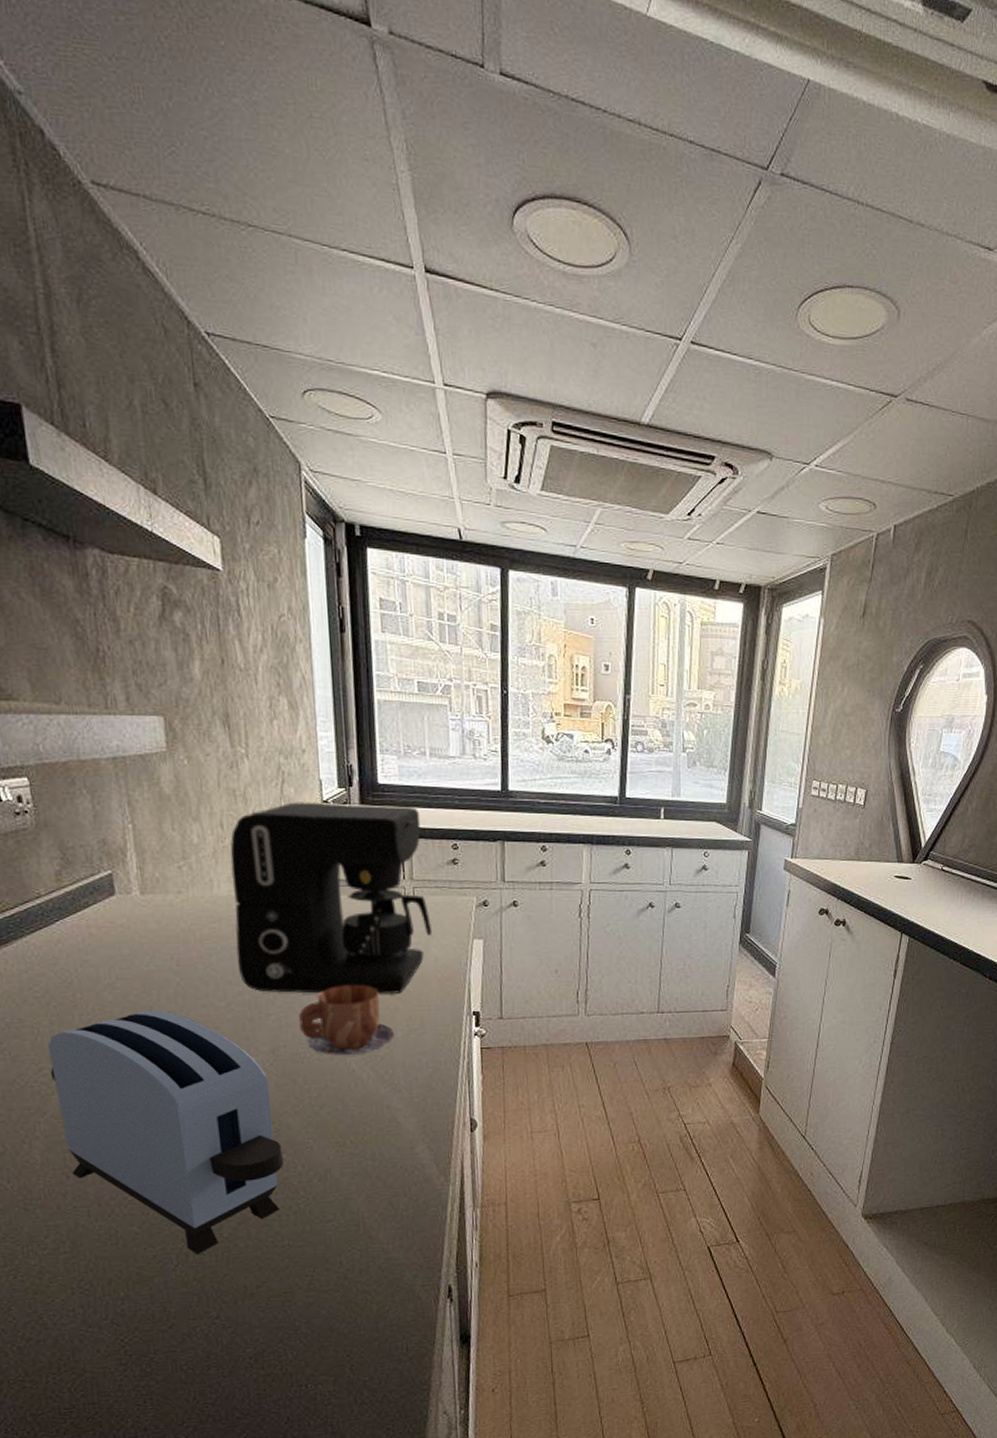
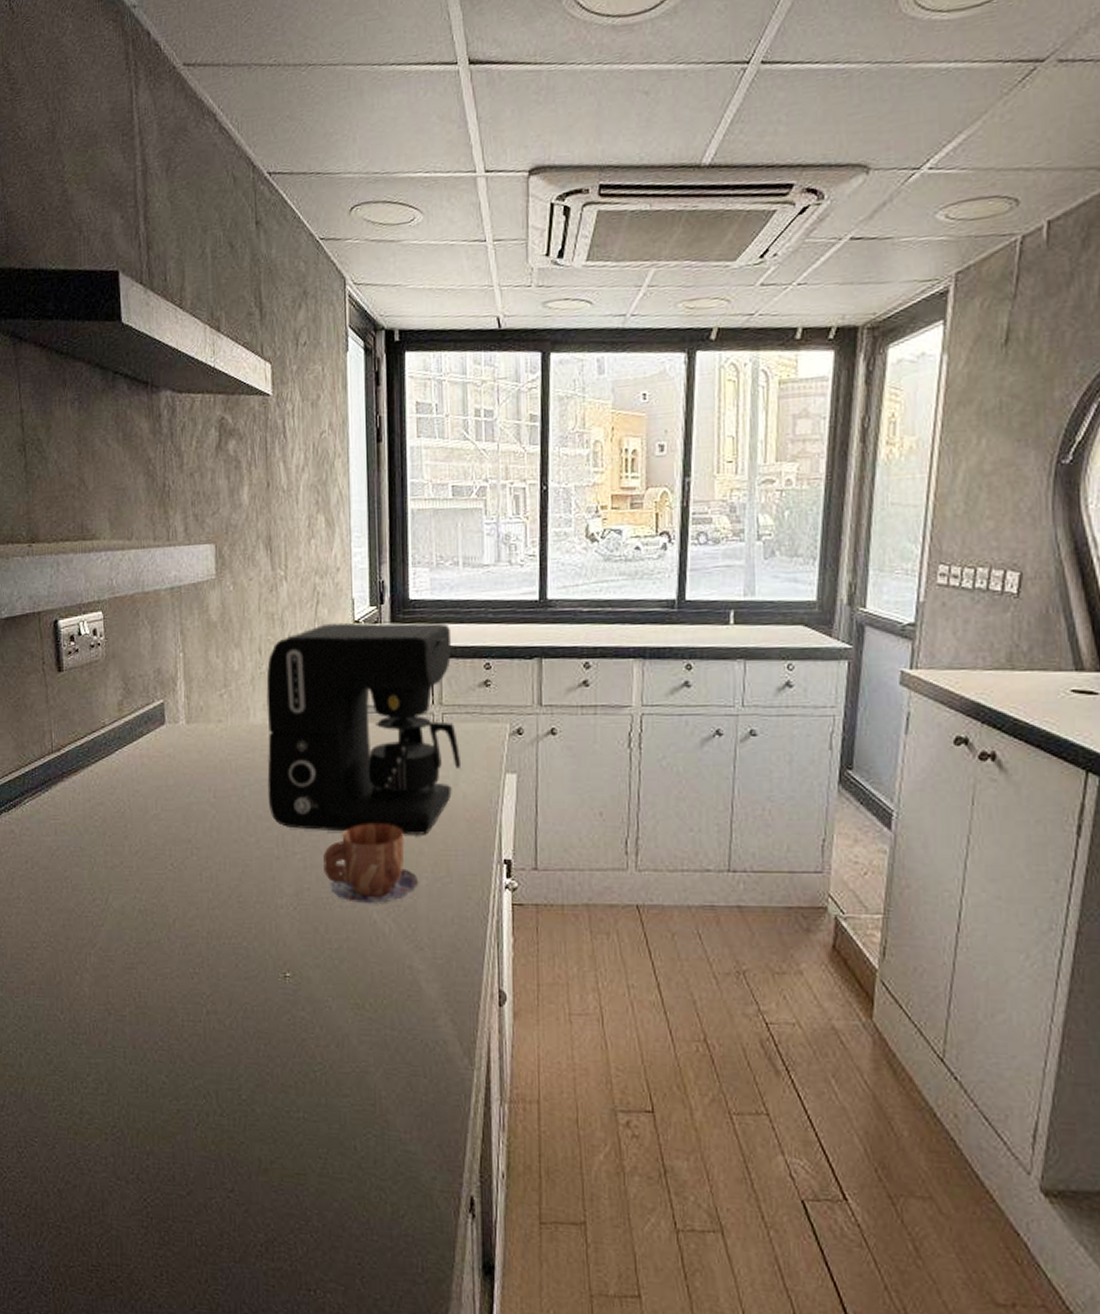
toaster: present [47,1009,284,1255] -> none [101,843,302,1115]

